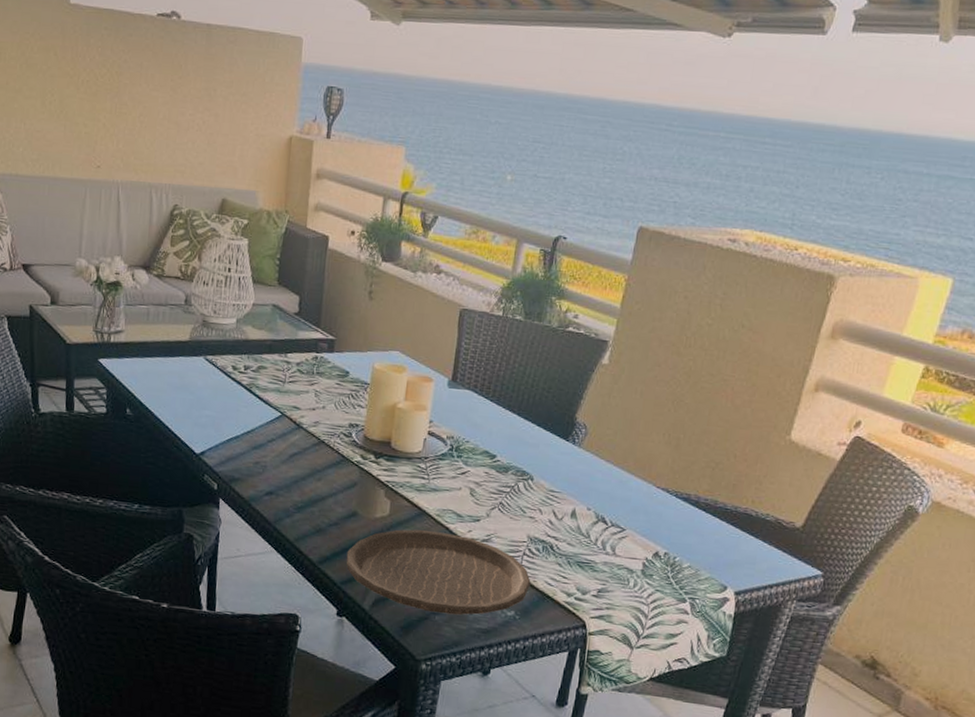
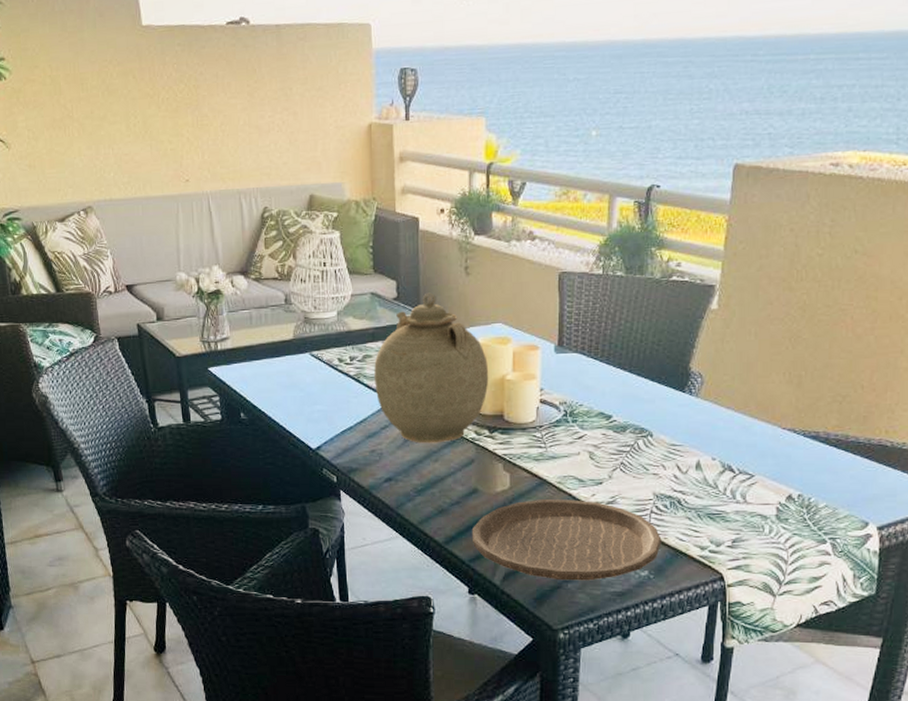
teapot: none [266,312,381,463] -> present [374,292,489,444]

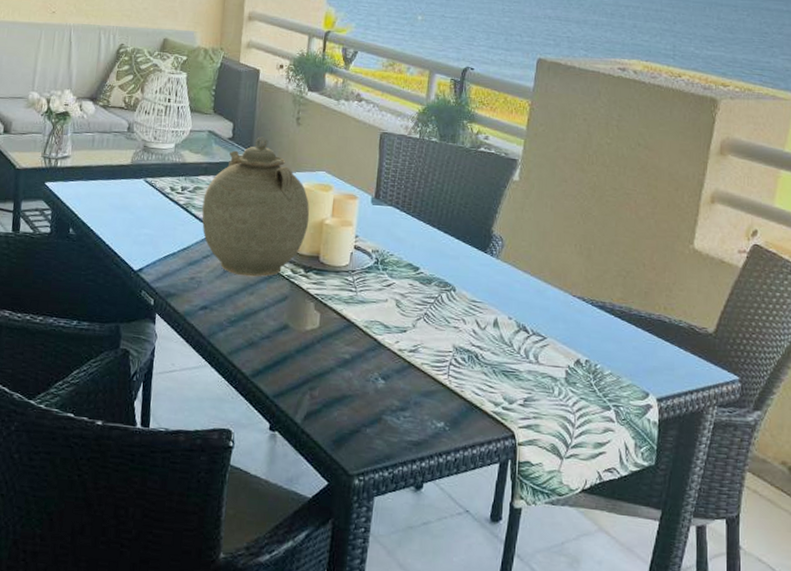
plate: present [471,499,662,581] -> none [278,341,459,428]

